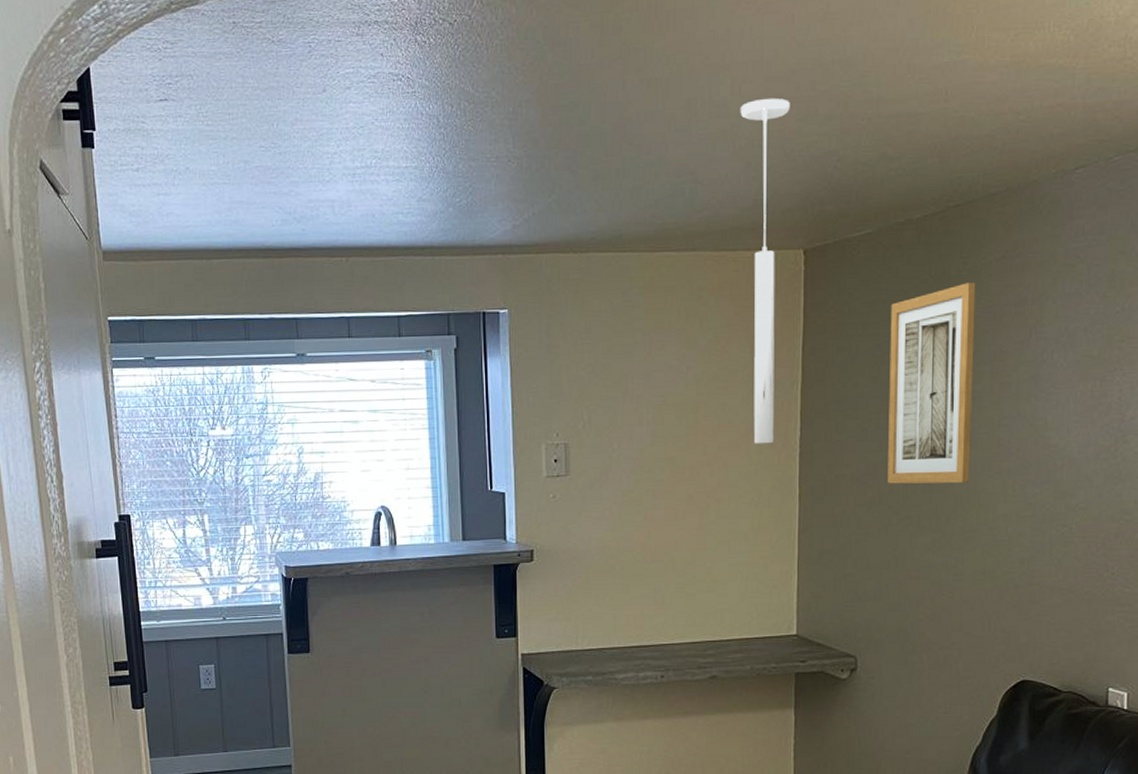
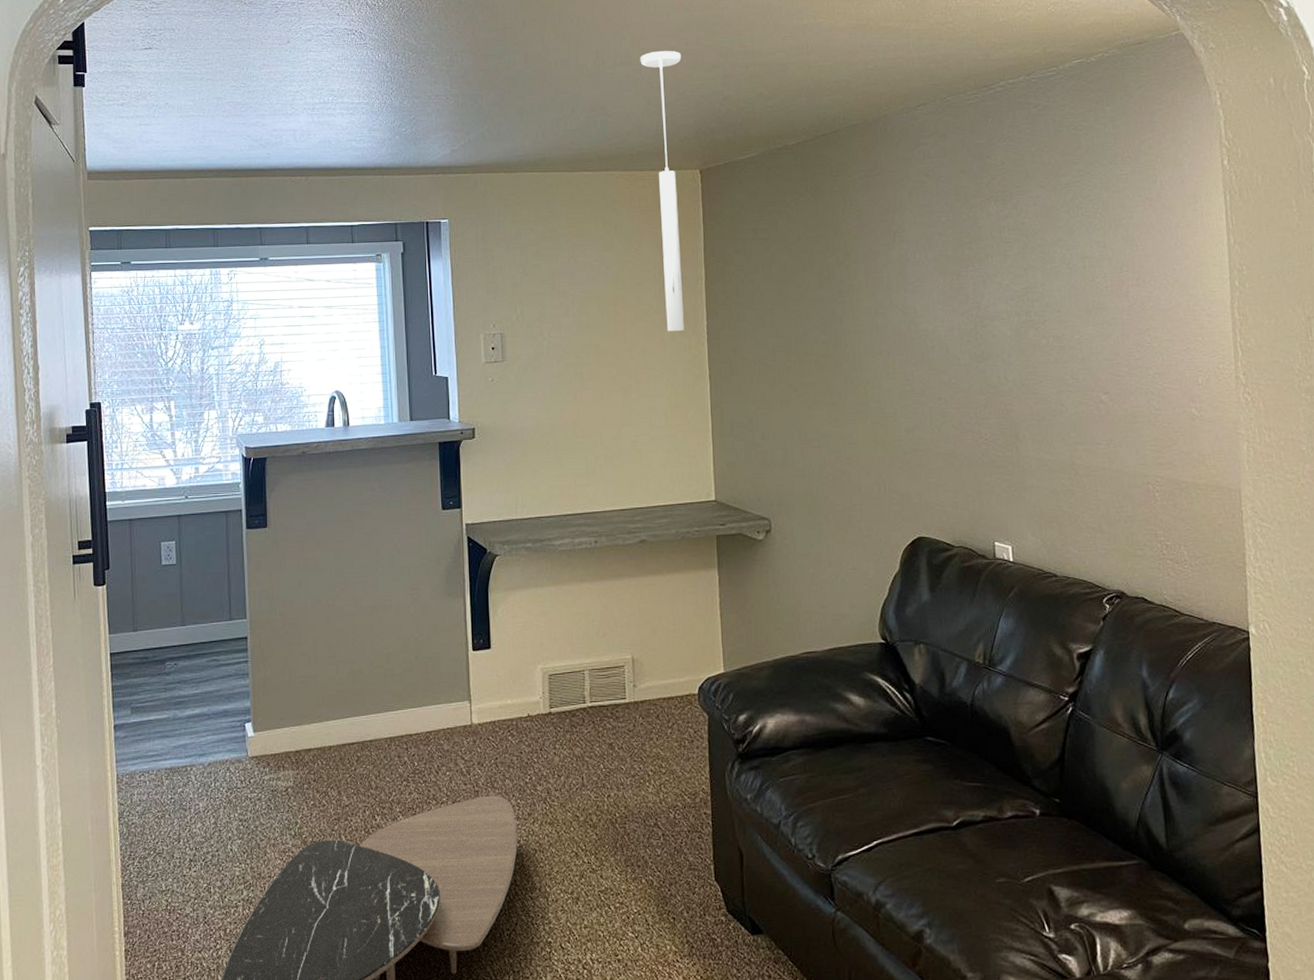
wall art: present [888,282,976,484] -> none [776,196,856,365]

